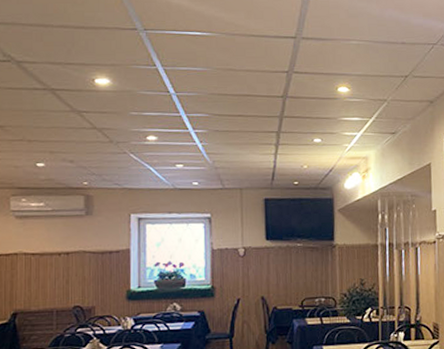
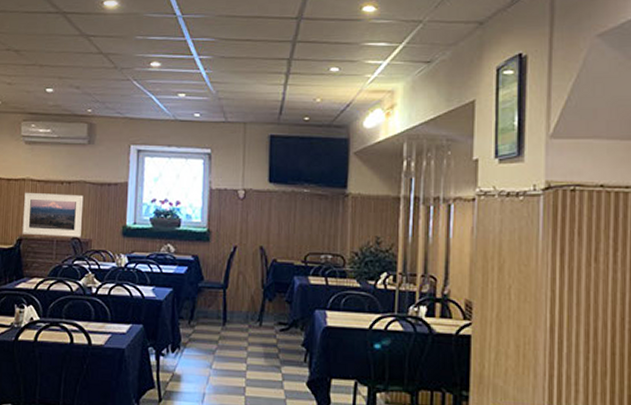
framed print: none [16,265,84,308] -> present [22,192,84,237]

